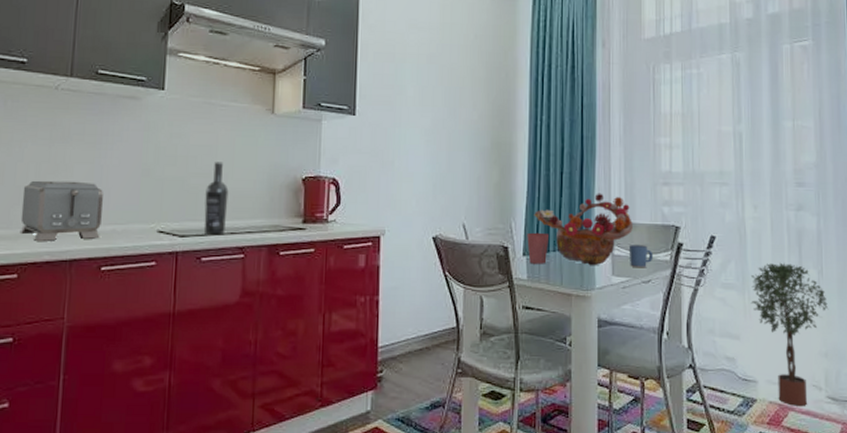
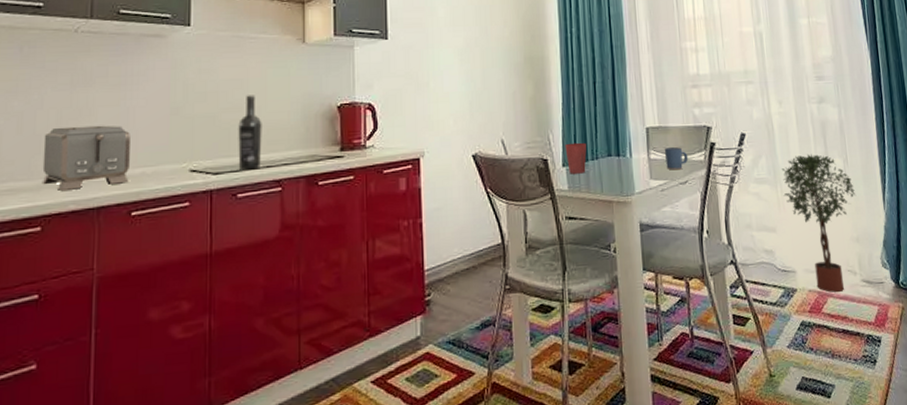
flower arrangement: present [534,193,634,266] -> none [570,99,667,172]

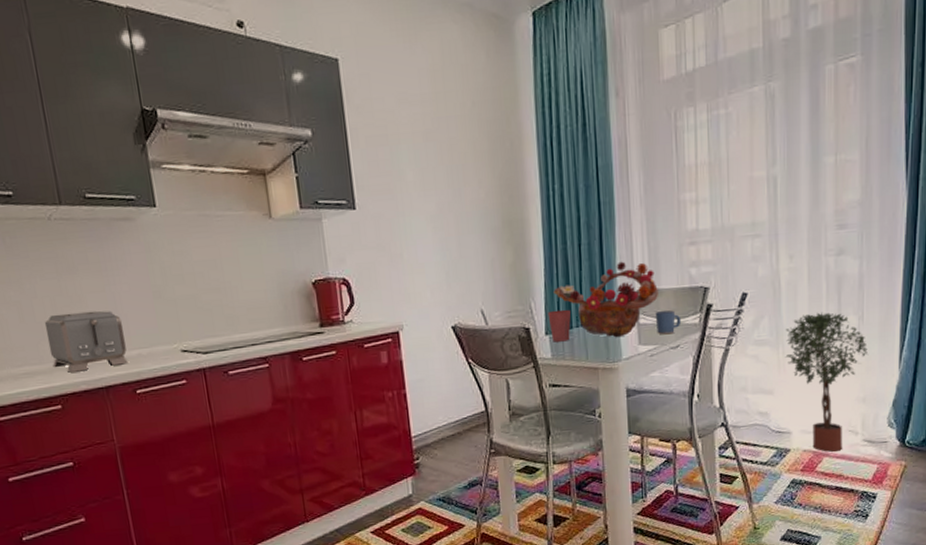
wine bottle: present [238,95,262,169] -> none [218,275,246,348]
flower arrangement: none [570,99,667,172] -> present [553,261,659,338]

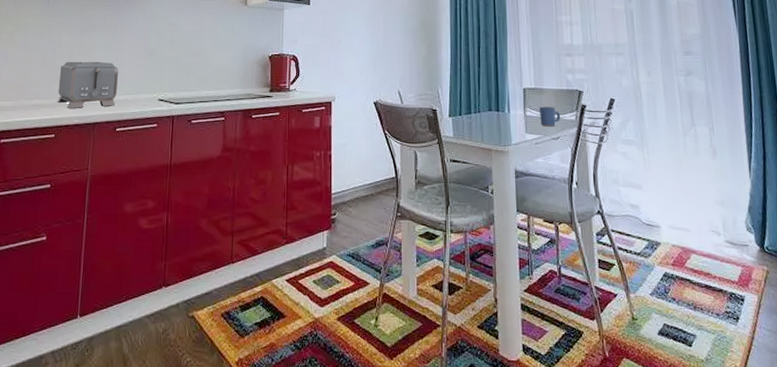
cup: present [548,309,571,342] -> none [452,97,470,124]
flower arrangement: present [553,261,659,338] -> none [457,63,542,125]
potted tree: present [785,312,869,452] -> none [649,121,722,249]

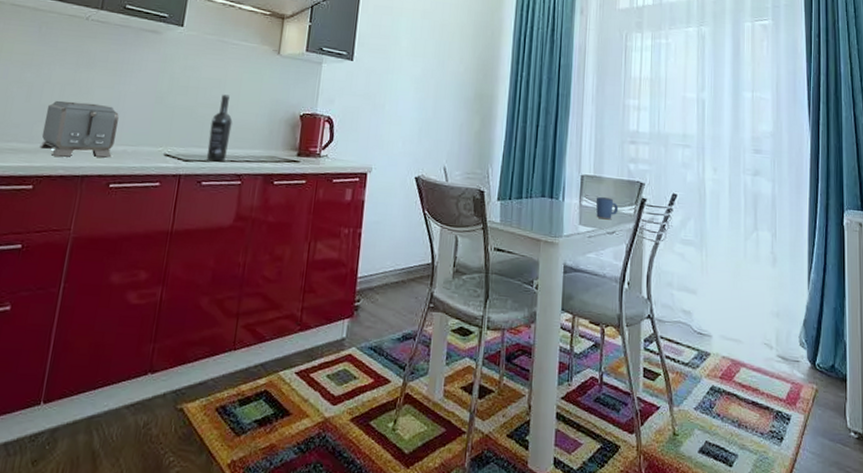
wine bottle: none [193,44,212,101] -> present [206,94,233,161]

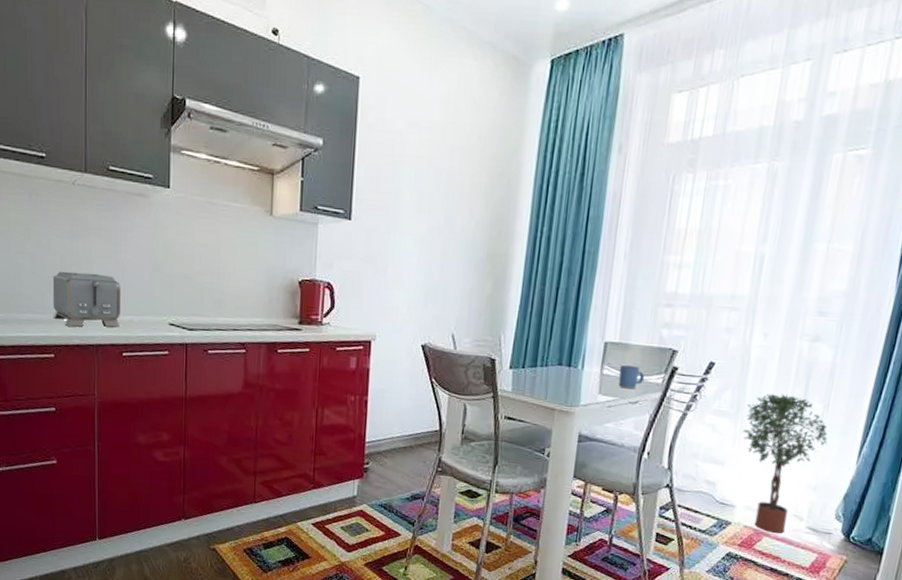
wine bottle: present [206,94,233,161] -> none [209,261,231,330]
potted tree: none [708,223,781,363] -> present [742,393,828,533]

